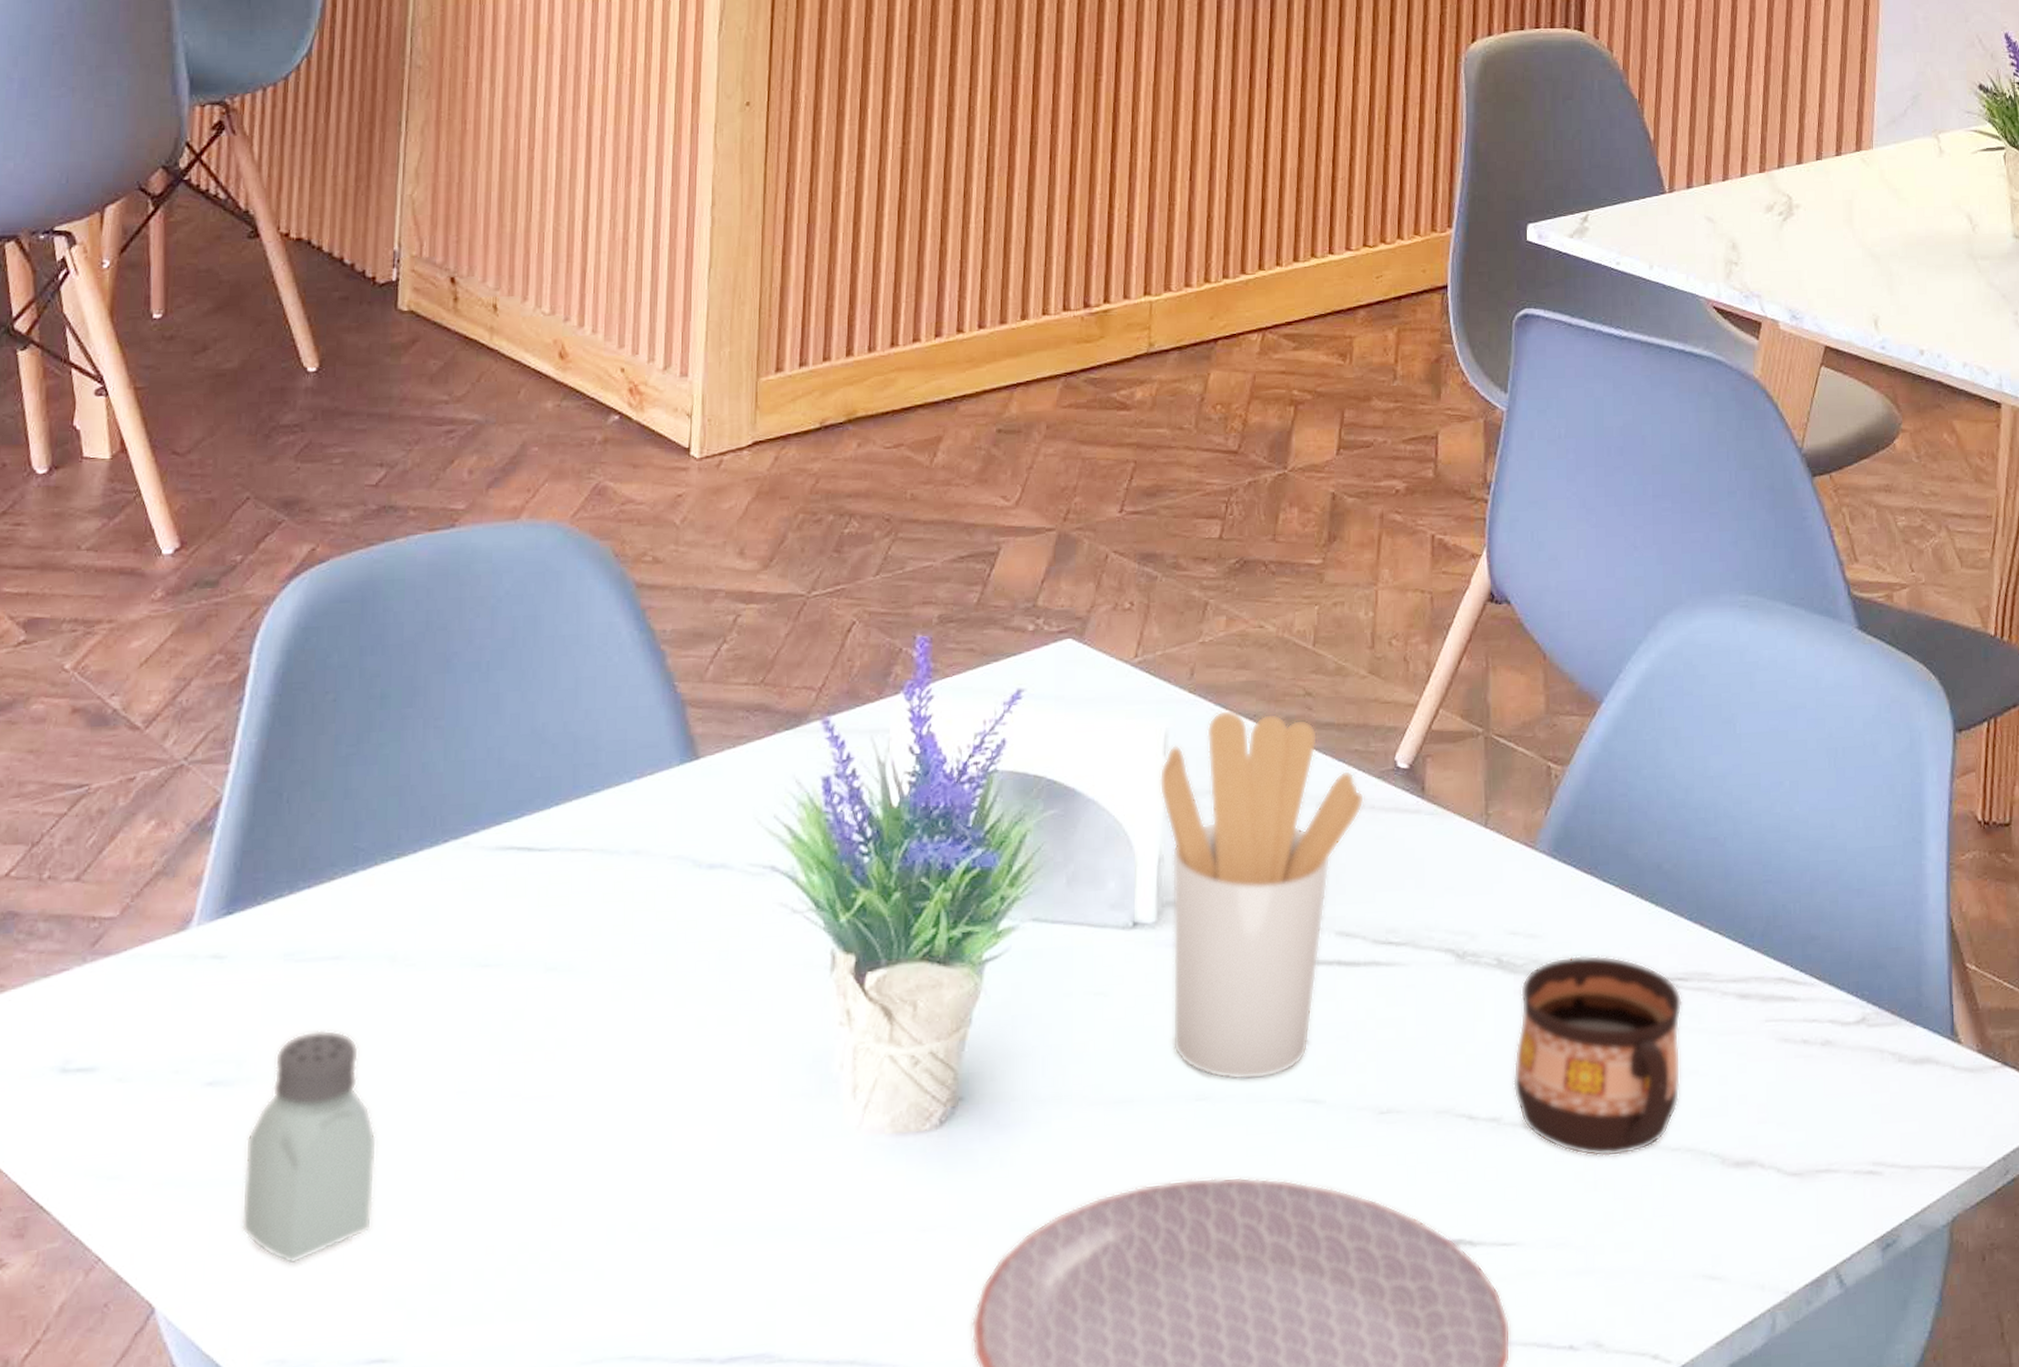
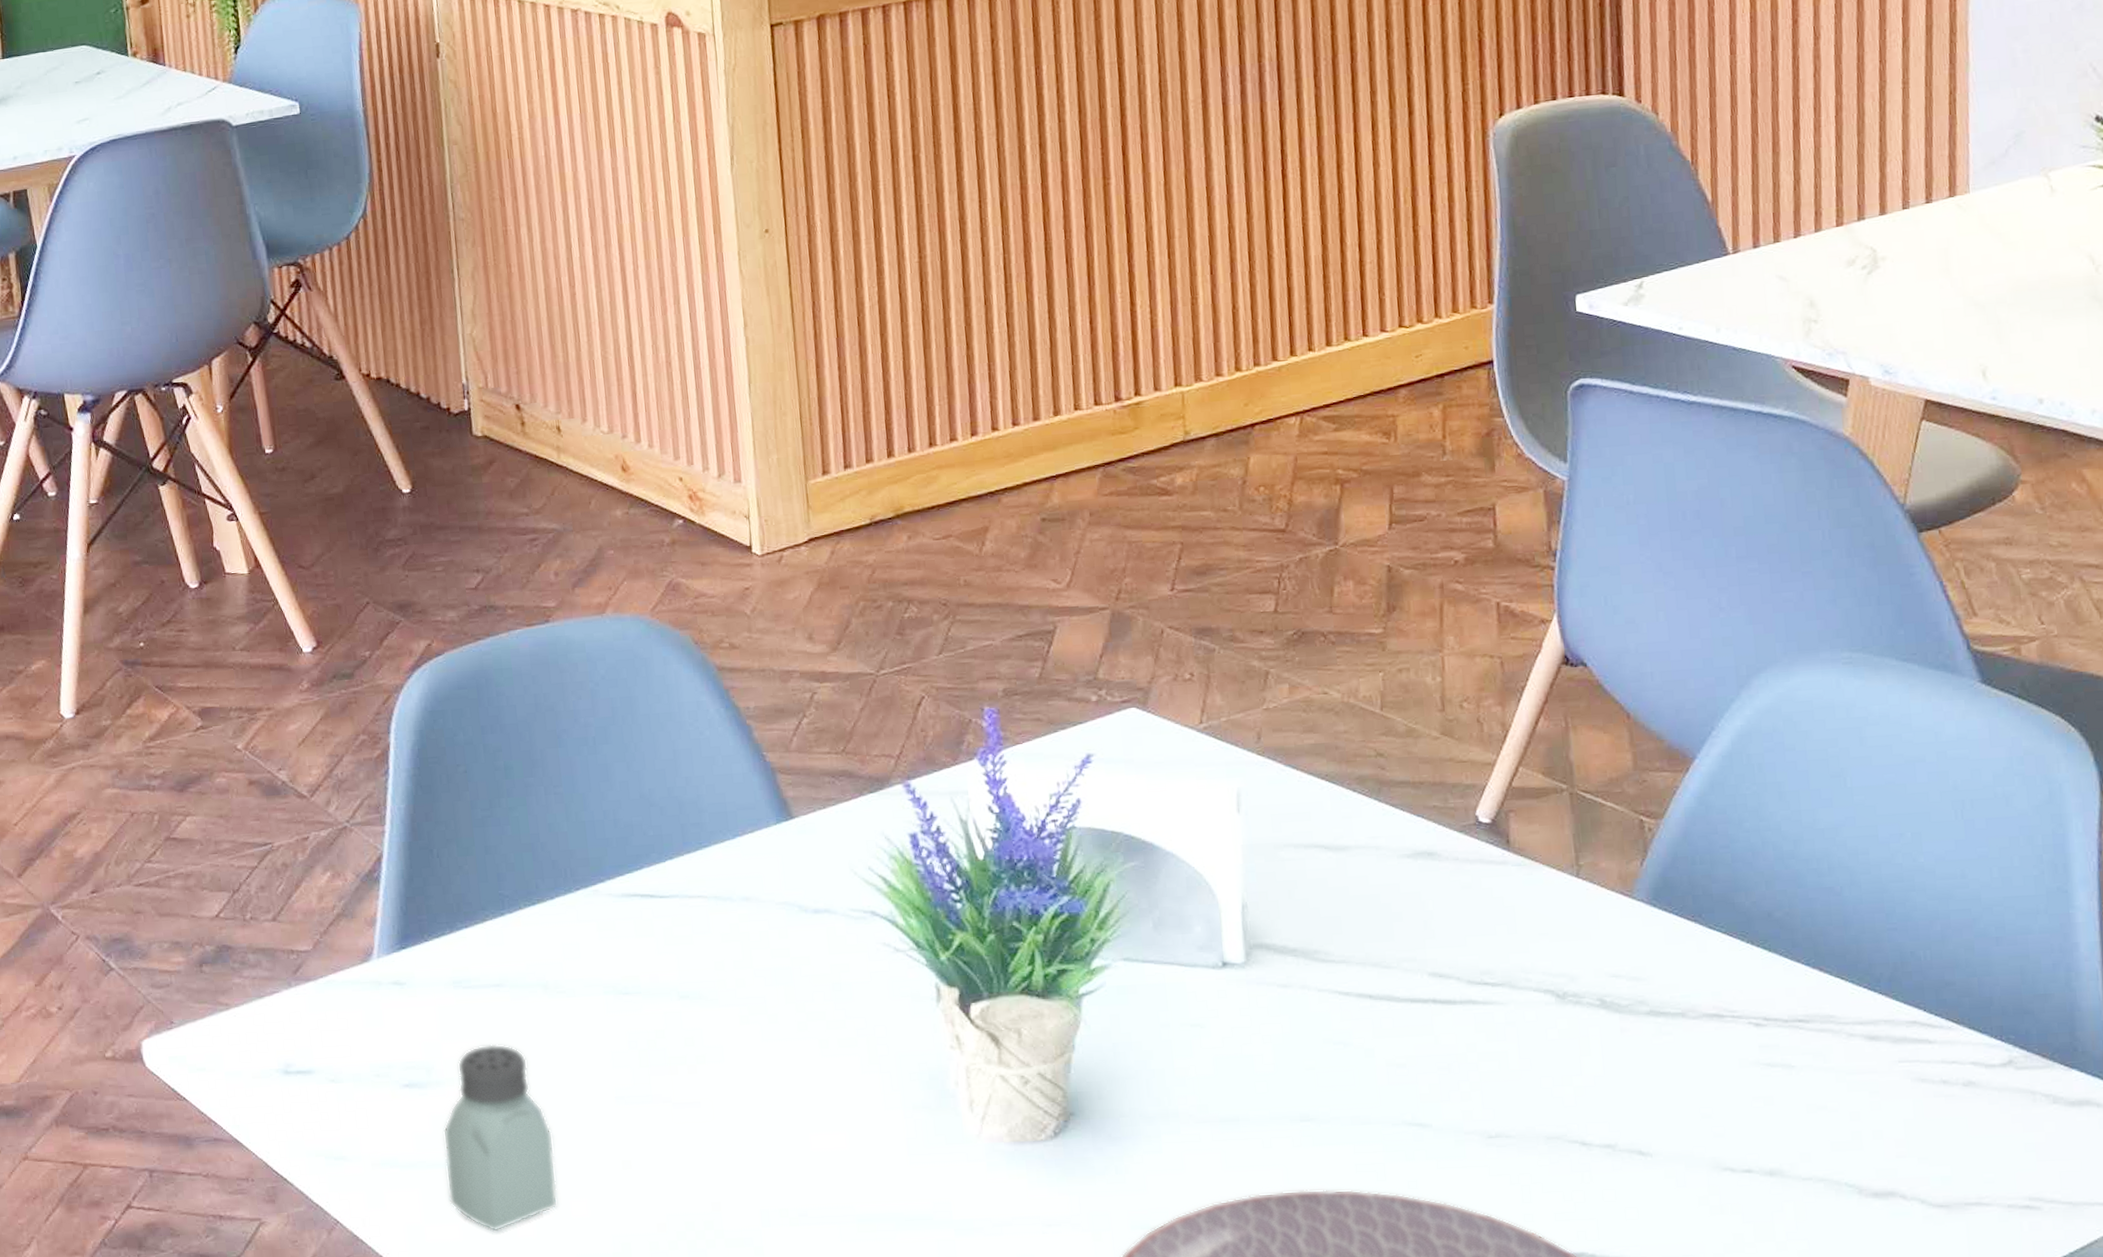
utensil holder: present [1159,709,1365,1081] -> none [1235,770,1448,1105]
cup: present [1512,954,1682,1157] -> none [1625,996,1808,1184]

